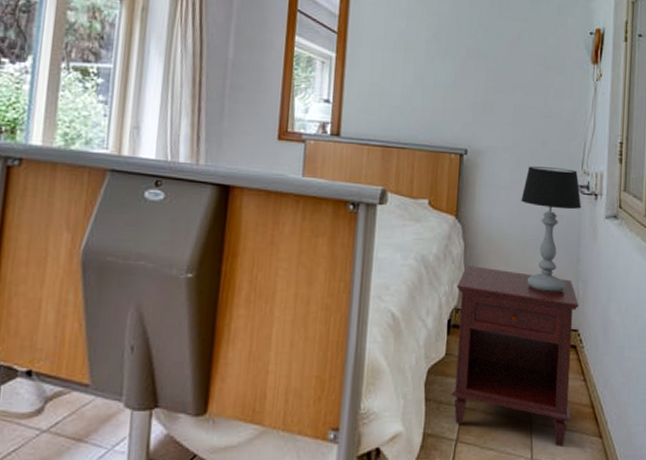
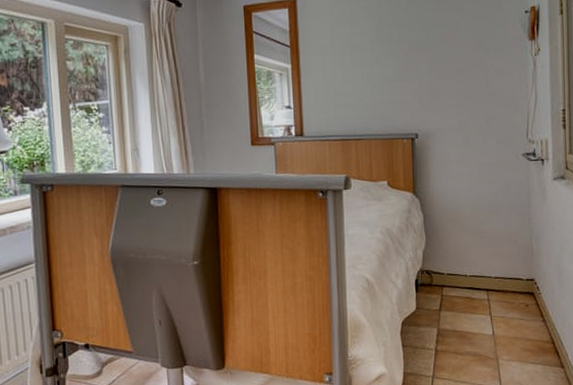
nightstand: present [451,264,580,448] -> none [420,232,534,378]
table lamp: present [521,166,582,294] -> none [471,139,530,250]

